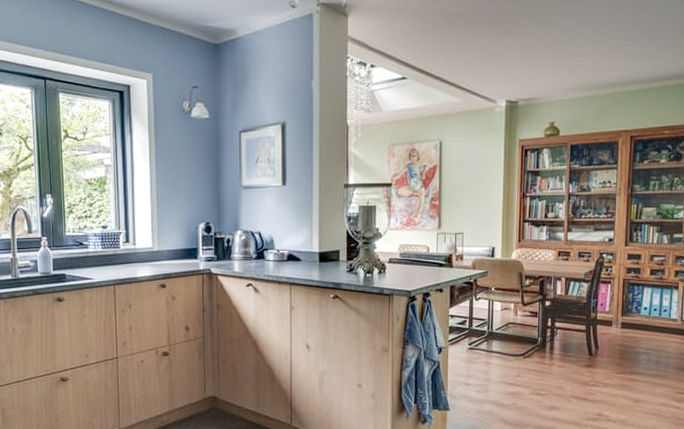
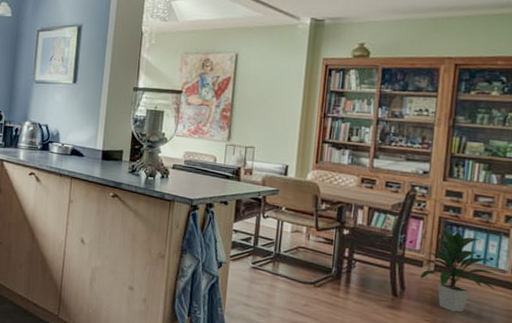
indoor plant: none [609,289,671,362] -> present [419,228,498,313]

